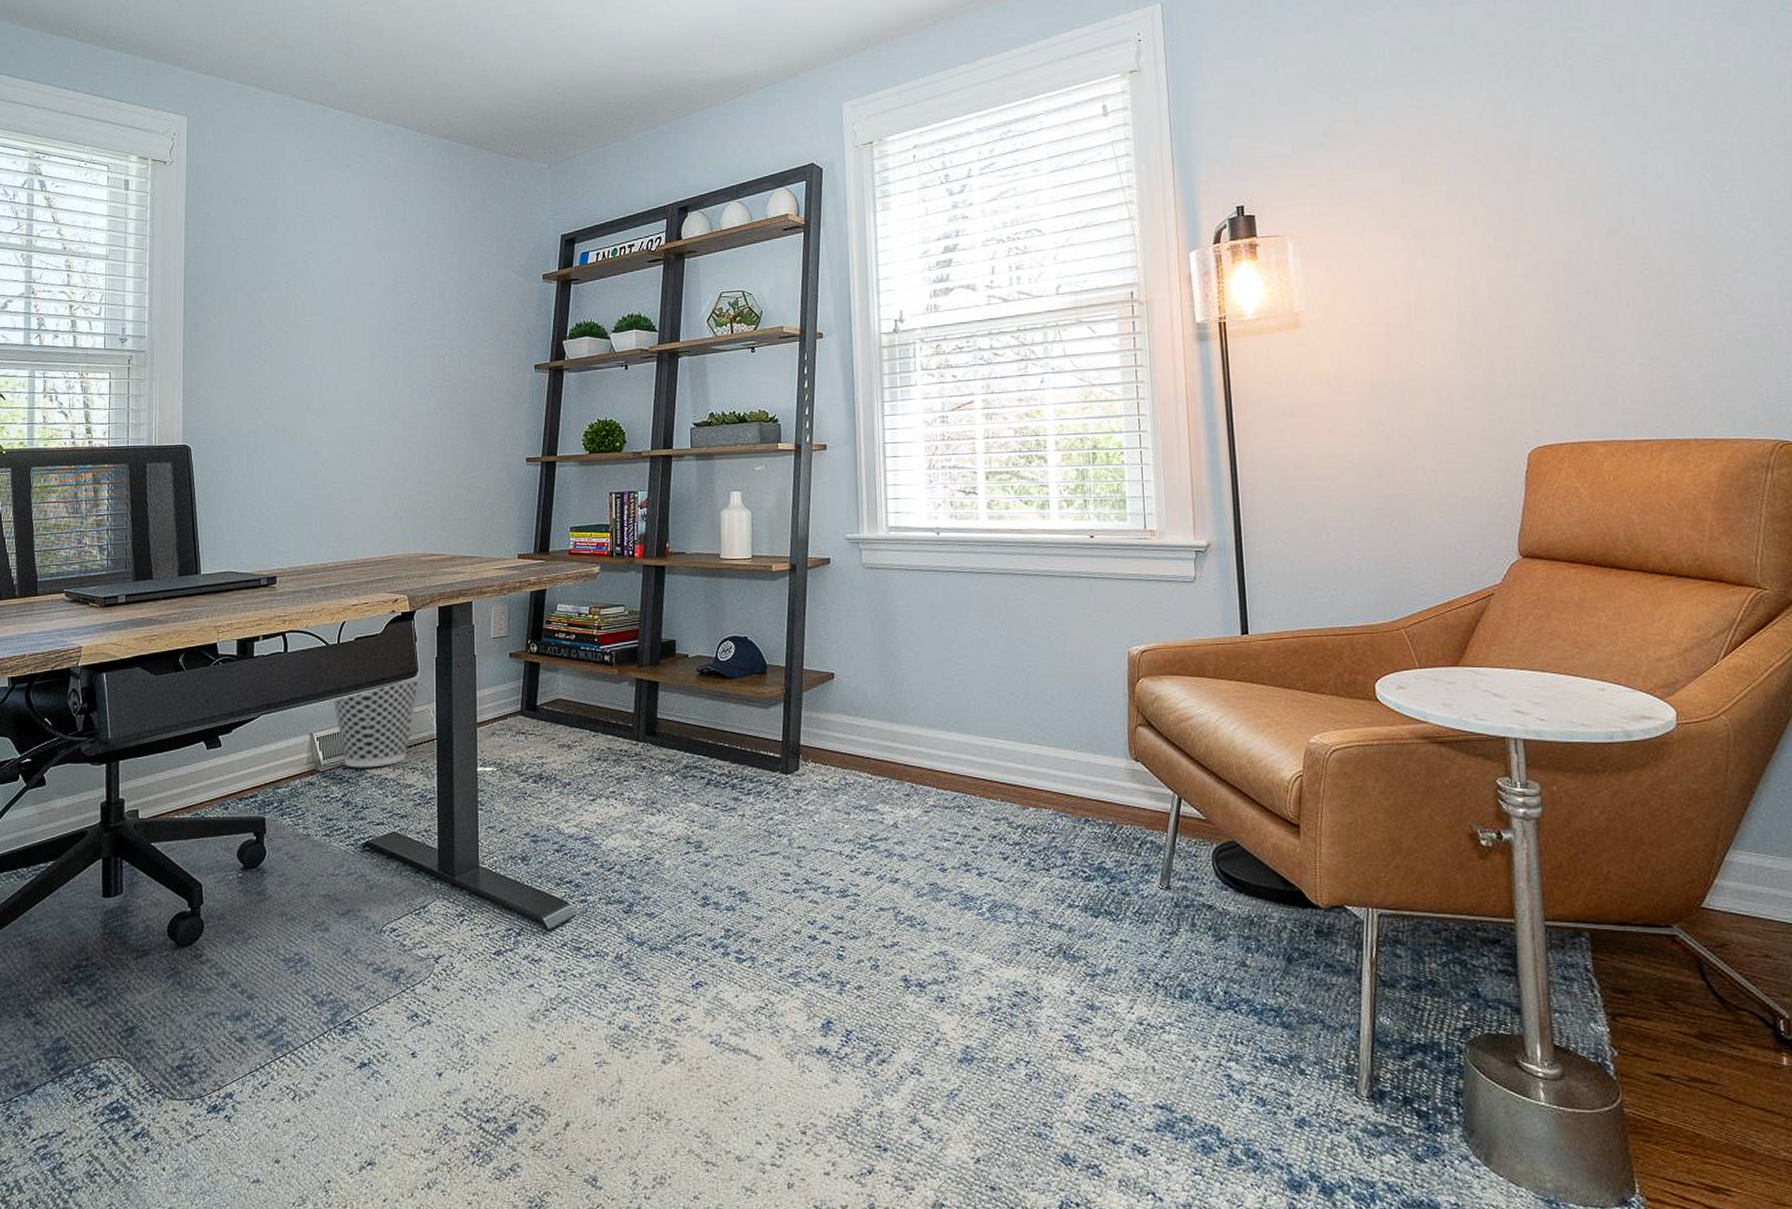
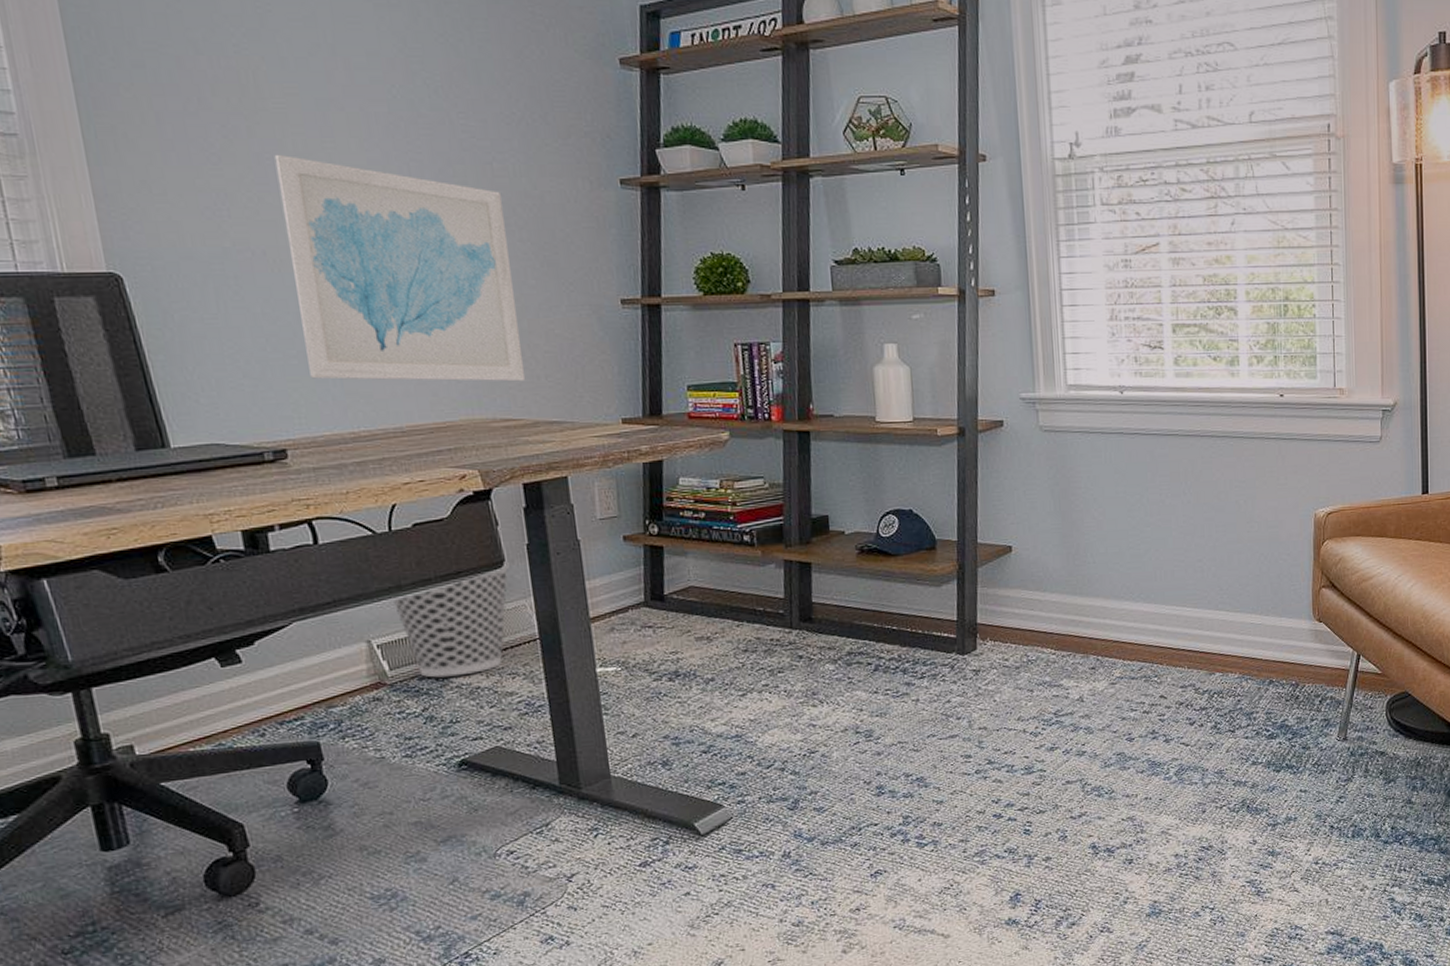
wall art: none [300,356,450,524] -> present [274,154,526,382]

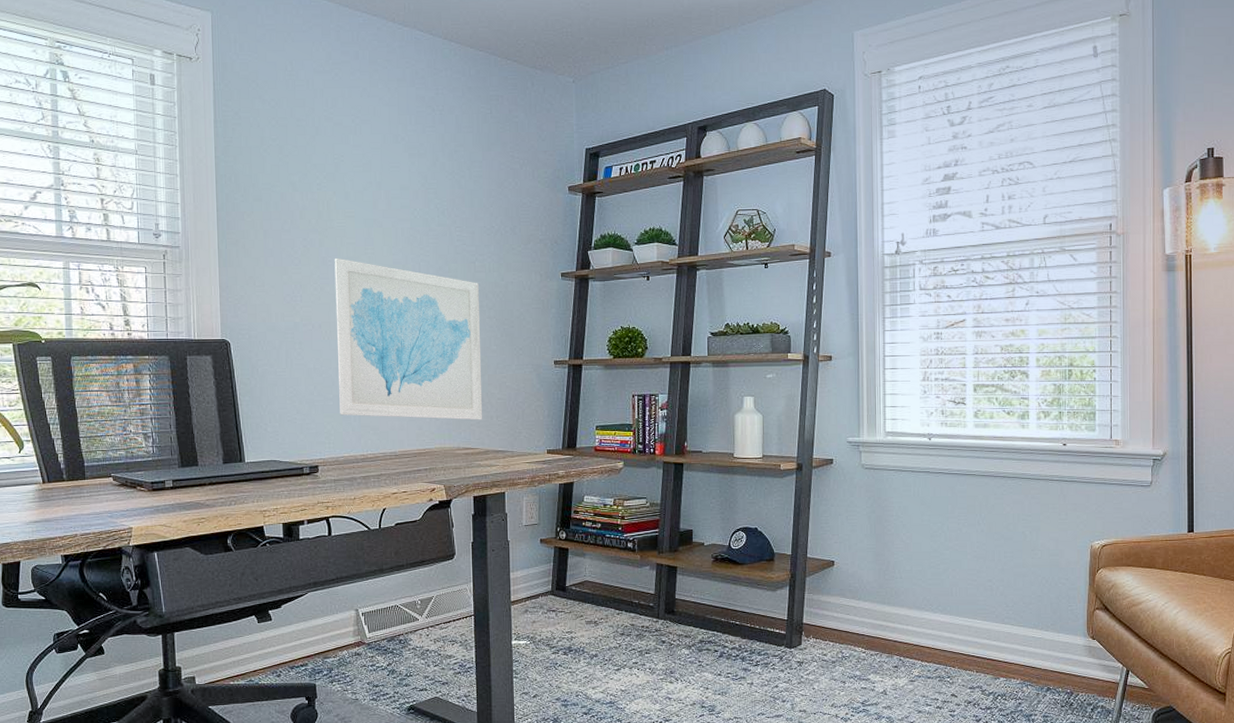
wastebasket: present [391,561,510,678] -> none [376,555,458,641]

